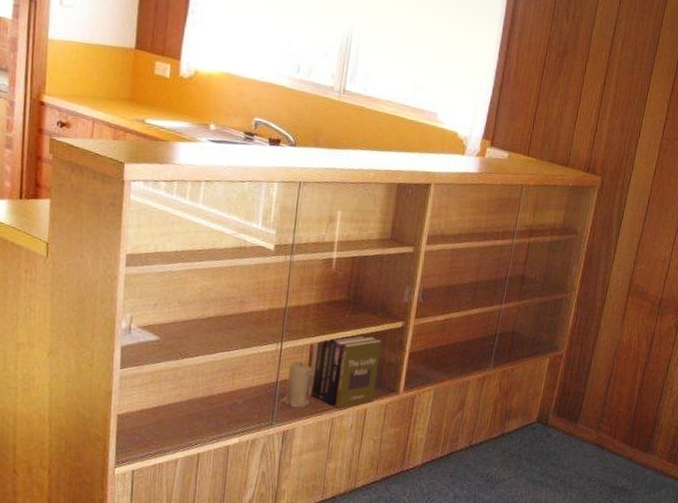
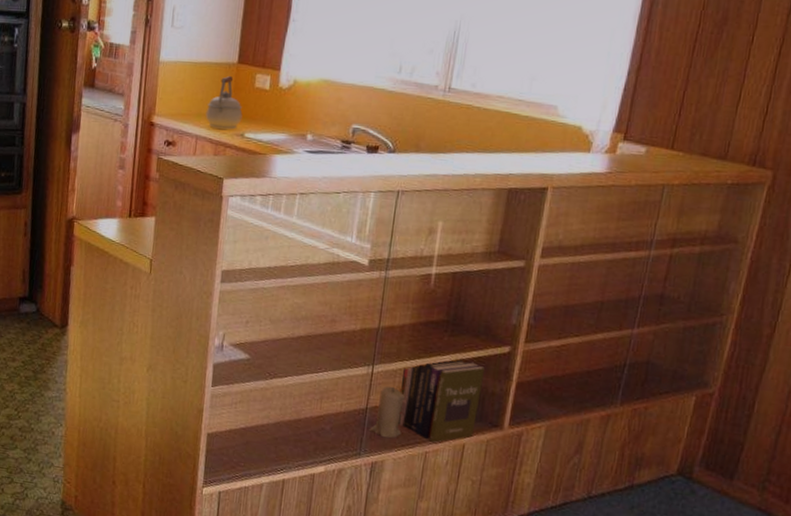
kettle: none [102,61,143,115] -> present [205,76,243,130]

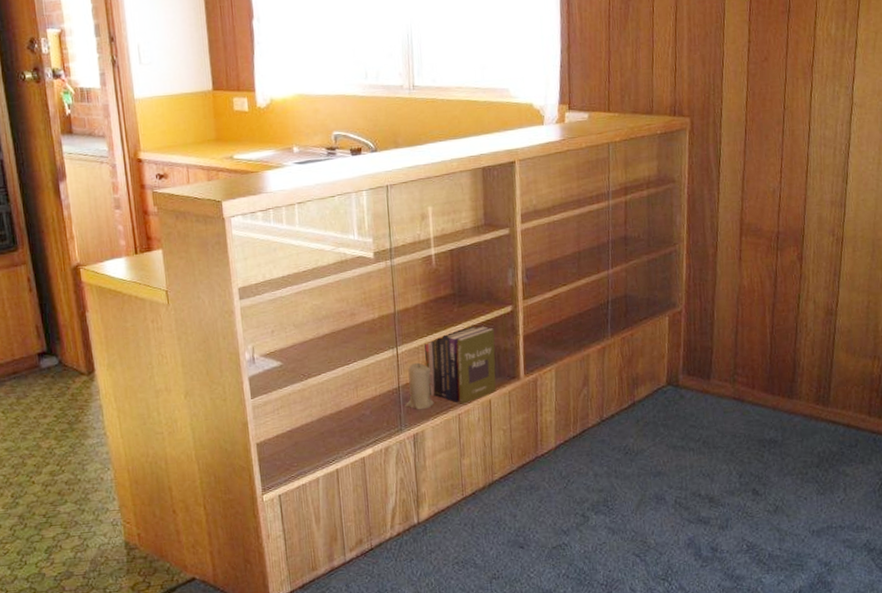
kettle: present [205,76,243,130] -> none [190,104,228,156]

